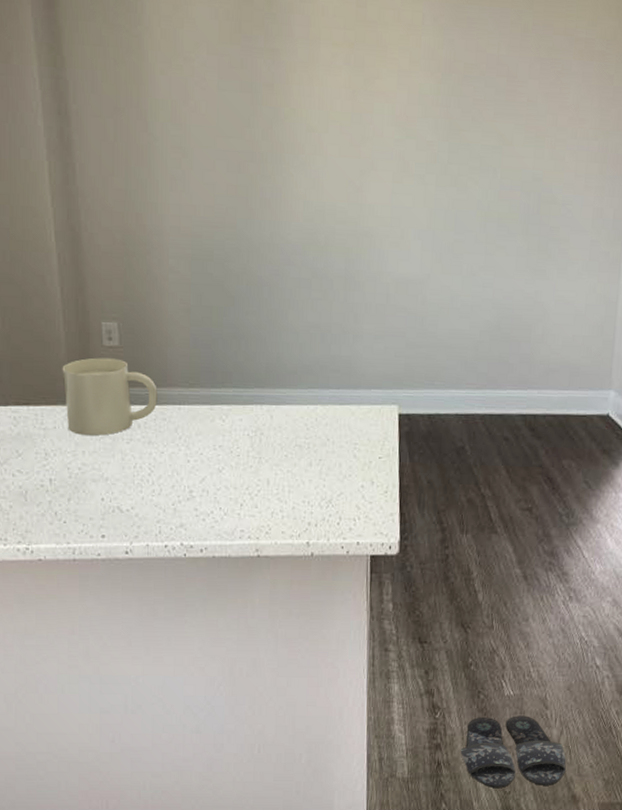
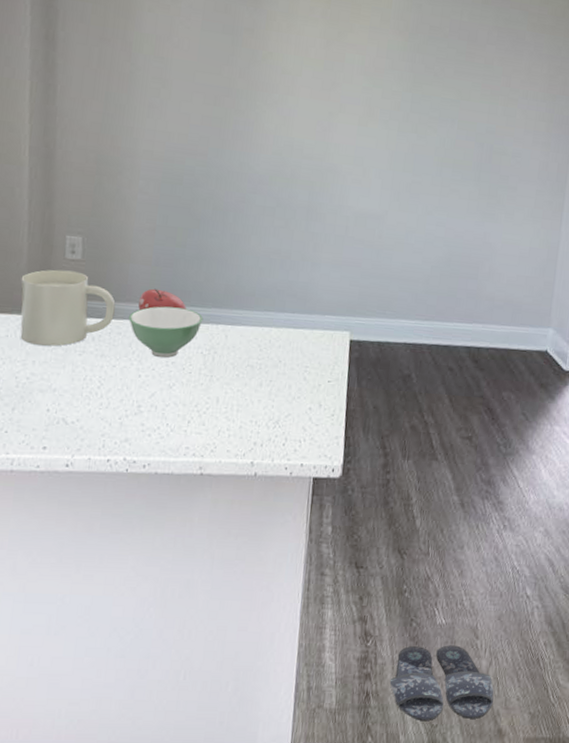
bowl: none [171,389,247,442] -> present [128,306,204,359]
fruit: none [181,371,228,395] -> present [138,288,186,311]

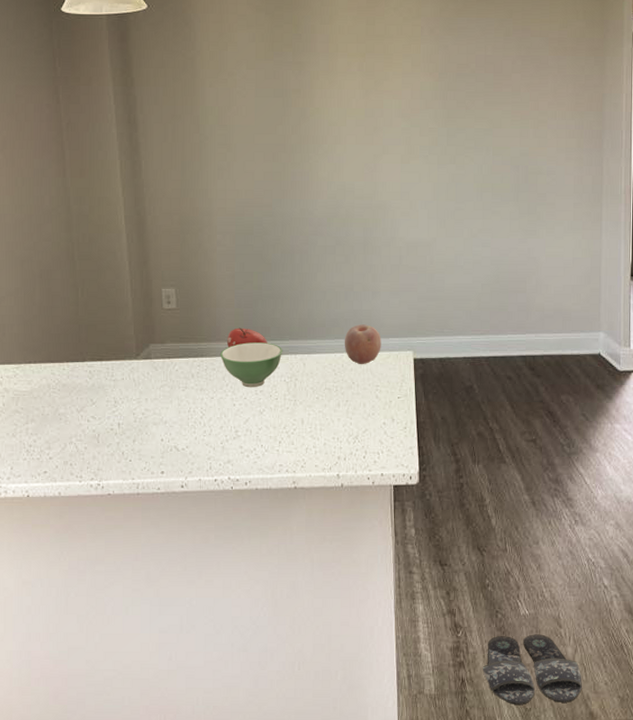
mug: present [20,269,116,347] -> none [129,319,208,385]
fruit: none [274,297,317,342] -> present [344,324,381,364]

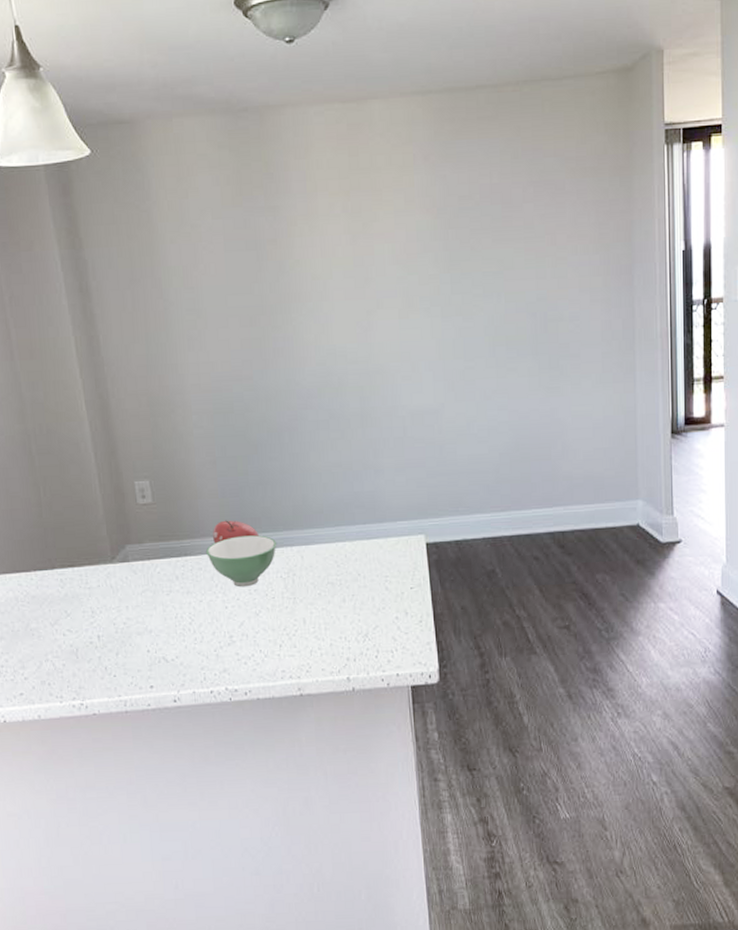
fruit: present [344,324,381,364] -> none [345,507,388,553]
slippers: present [482,634,582,706] -> none [520,838,632,916]

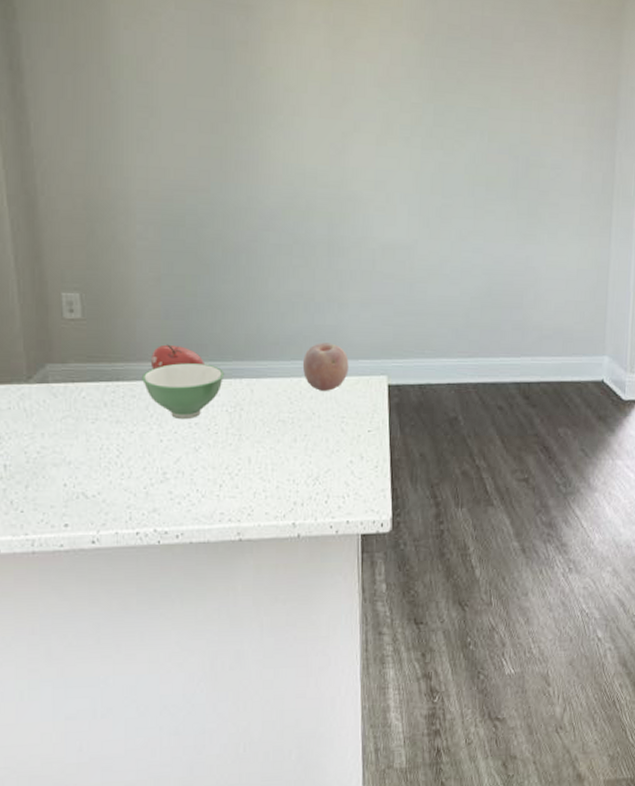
fruit: none [345,507,388,553] -> present [302,342,349,391]

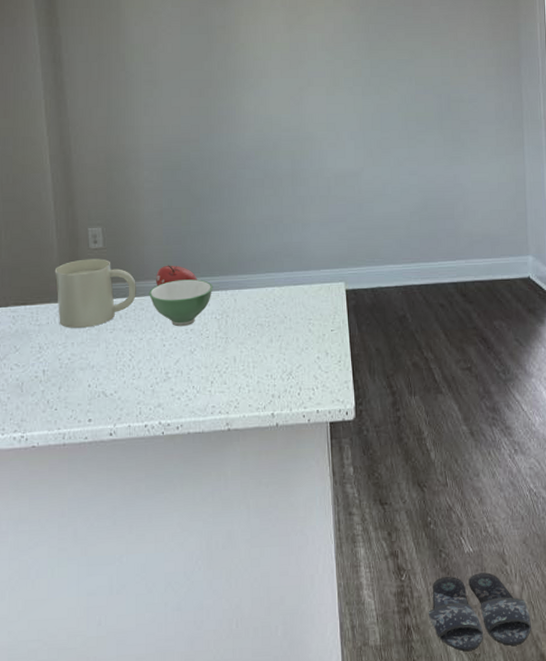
mug: none [17,331,125,416] -> present [54,258,136,328]
fruit: present [302,342,349,391] -> none [275,257,313,298]
slippers: none [460,694,570,773] -> present [428,572,531,652]

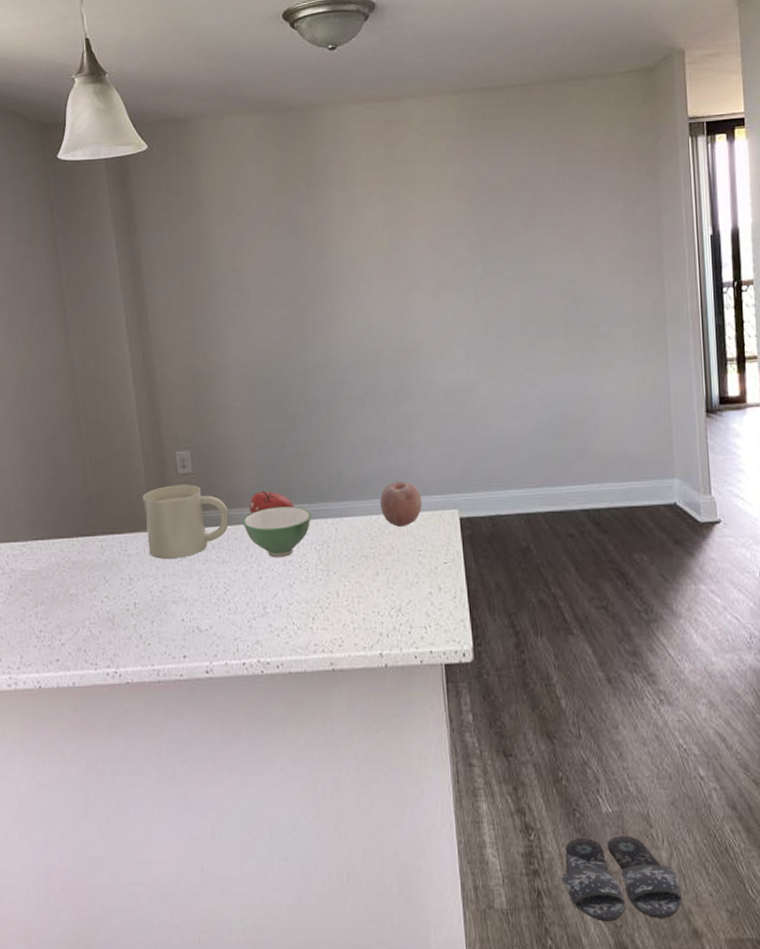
fruit: none [275,257,313,298] -> present [379,481,422,527]

